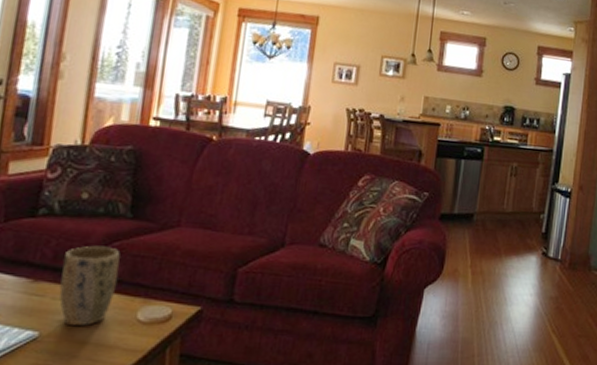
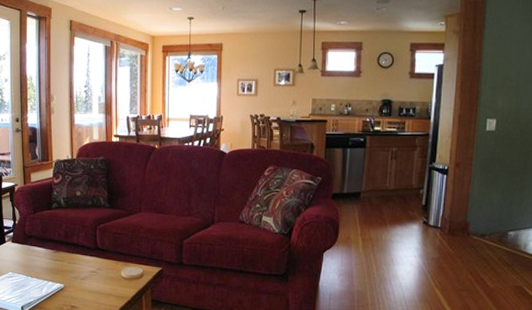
plant pot: present [59,245,120,326] -> none [71,227,106,280]

